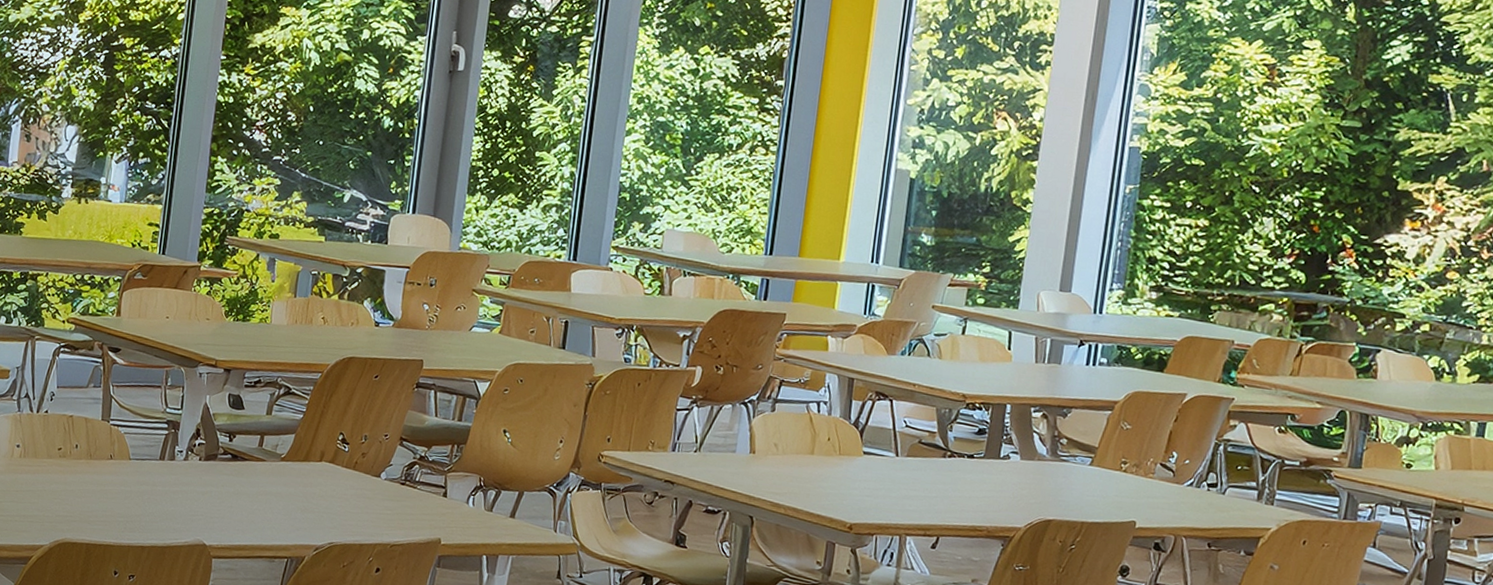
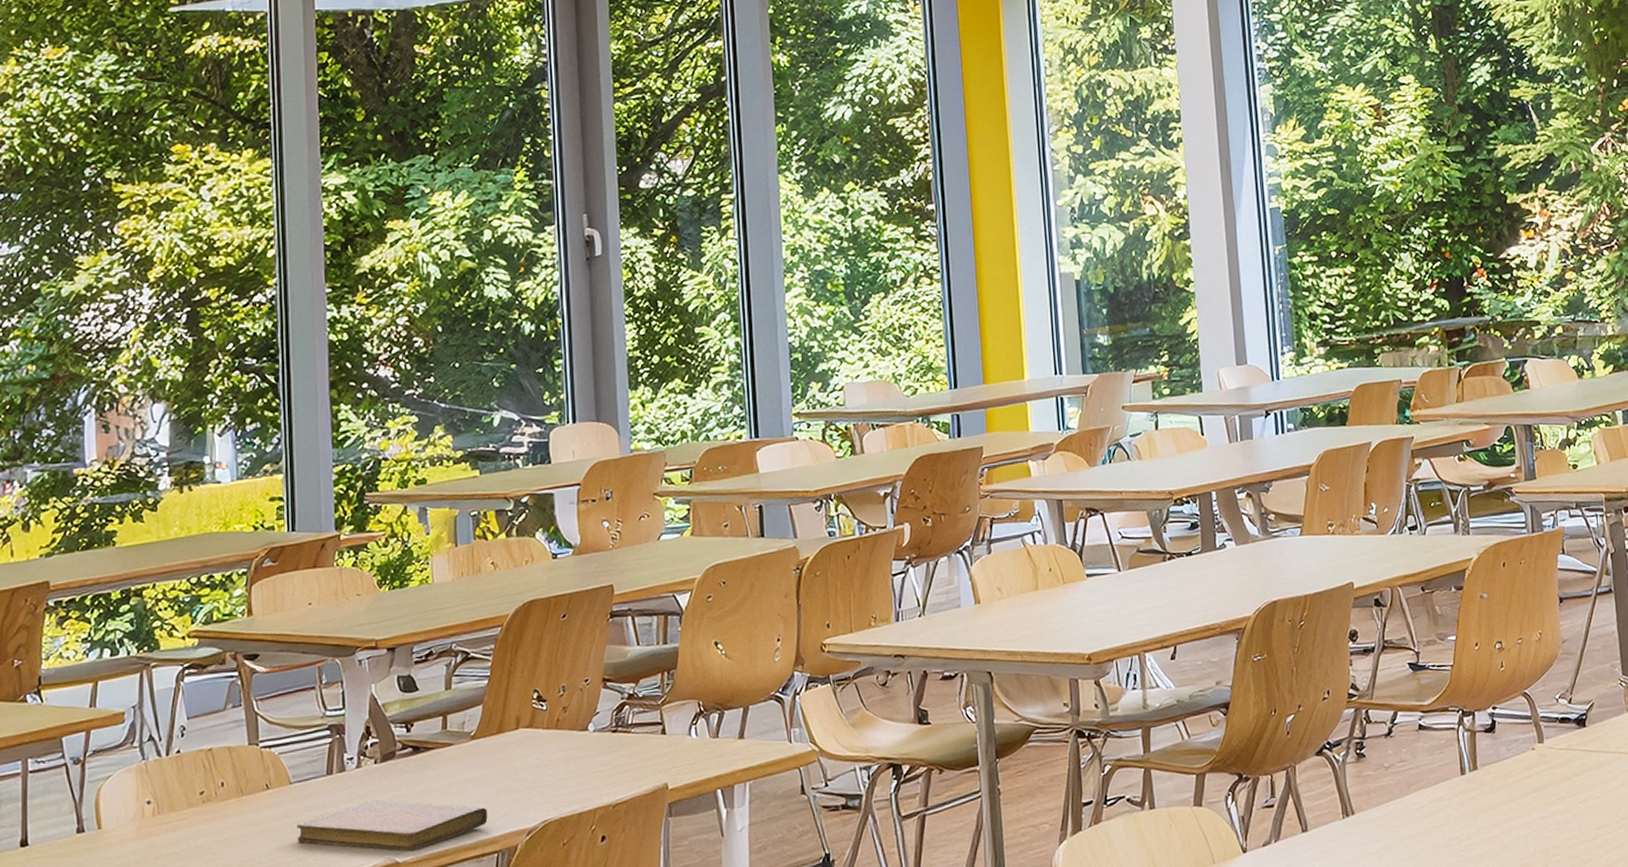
notebook: none [128,488,285,540] -> present [296,800,488,852]

